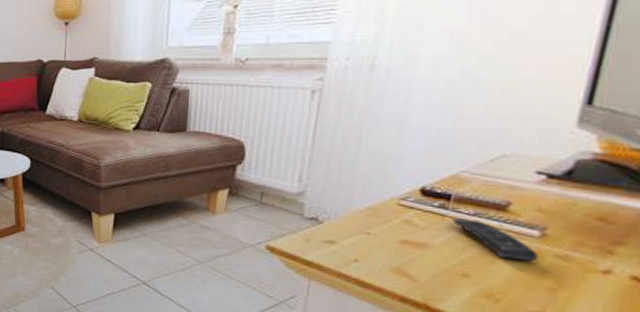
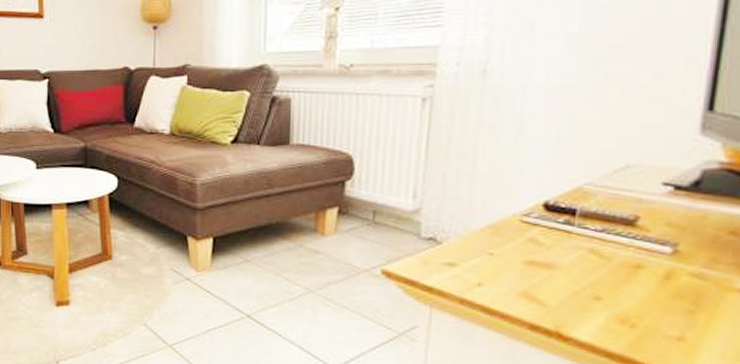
remote control: present [451,218,539,262] -> none [578,235,673,282]

